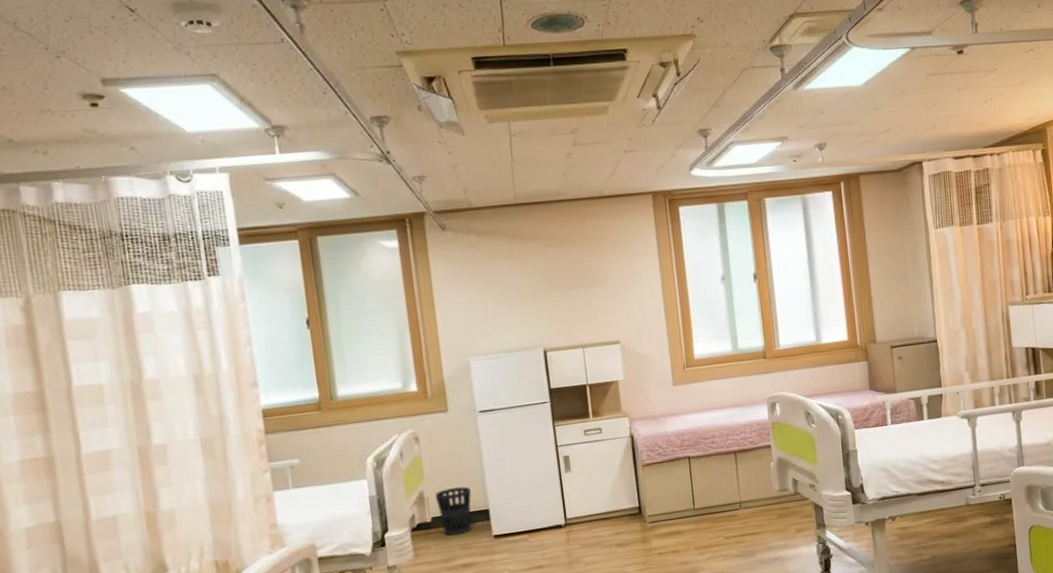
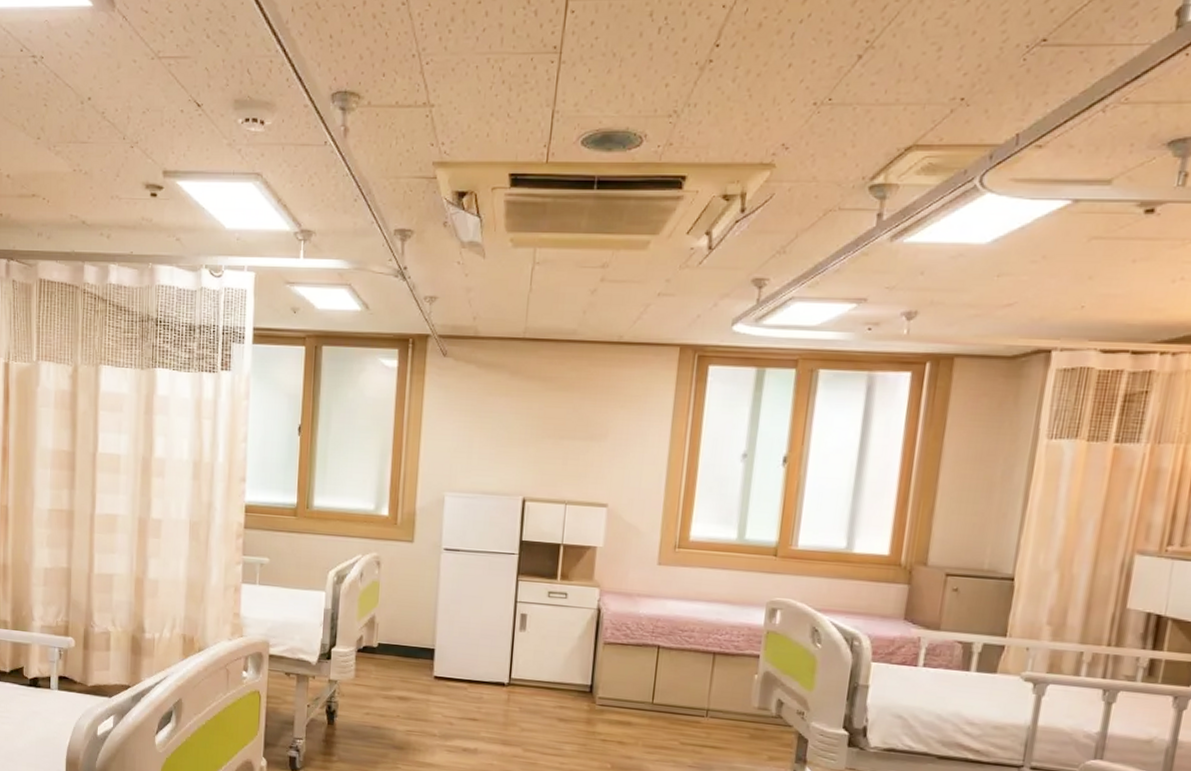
wastebasket: present [434,486,472,536] -> none [385,618,421,667]

